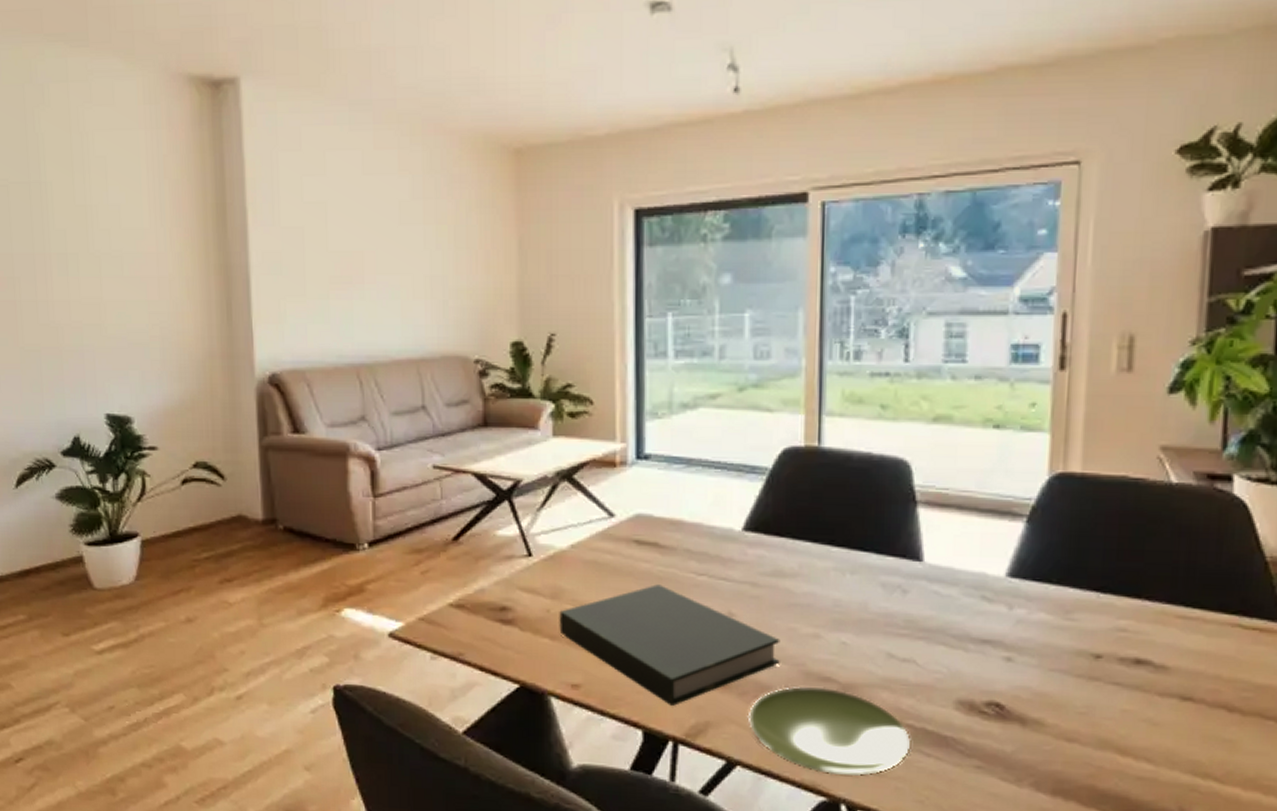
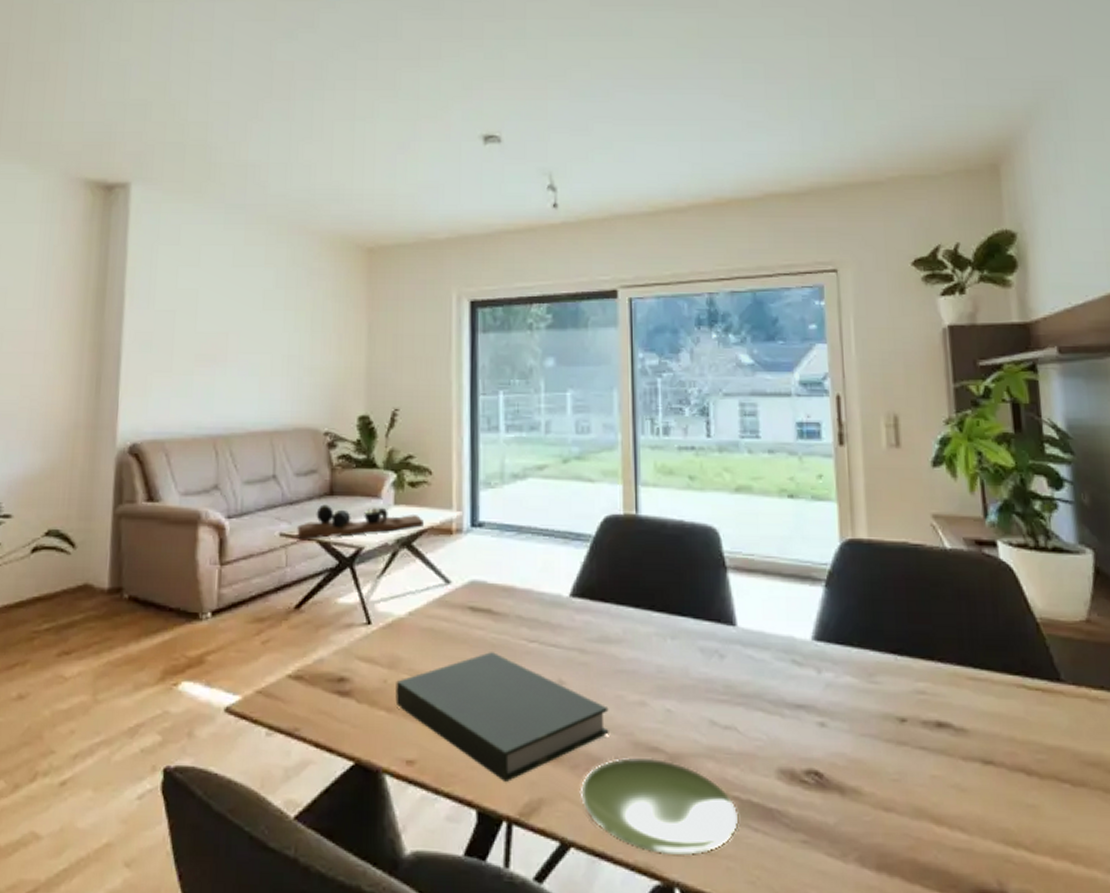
decorative tray: none [451,436,585,473] -> present [297,504,424,540]

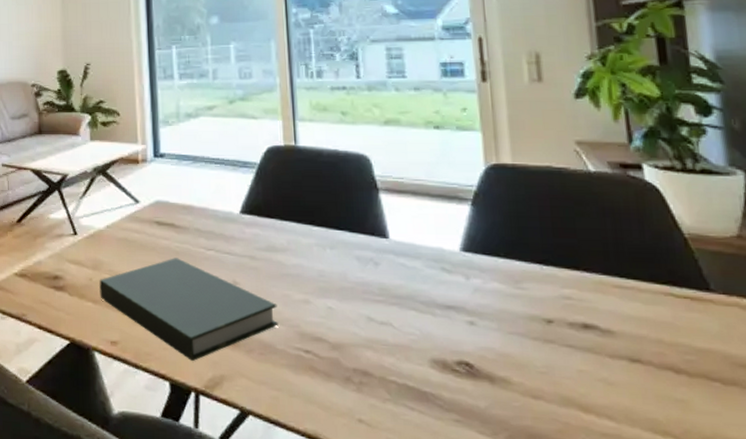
decorative tray: present [297,504,424,540] -> none [15,141,115,170]
plate: present [579,757,738,856] -> none [255,345,395,427]

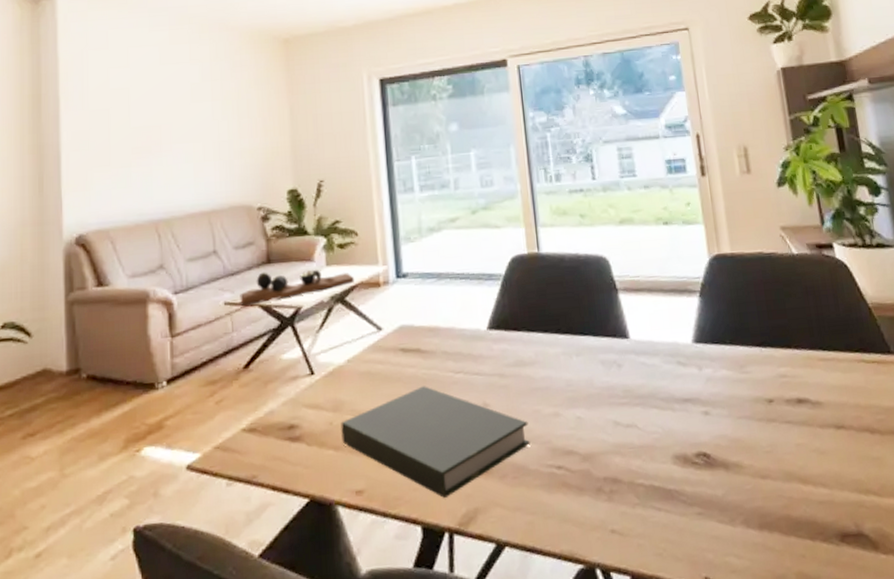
decorative tray: none [15,141,115,170] -> present [240,269,354,307]

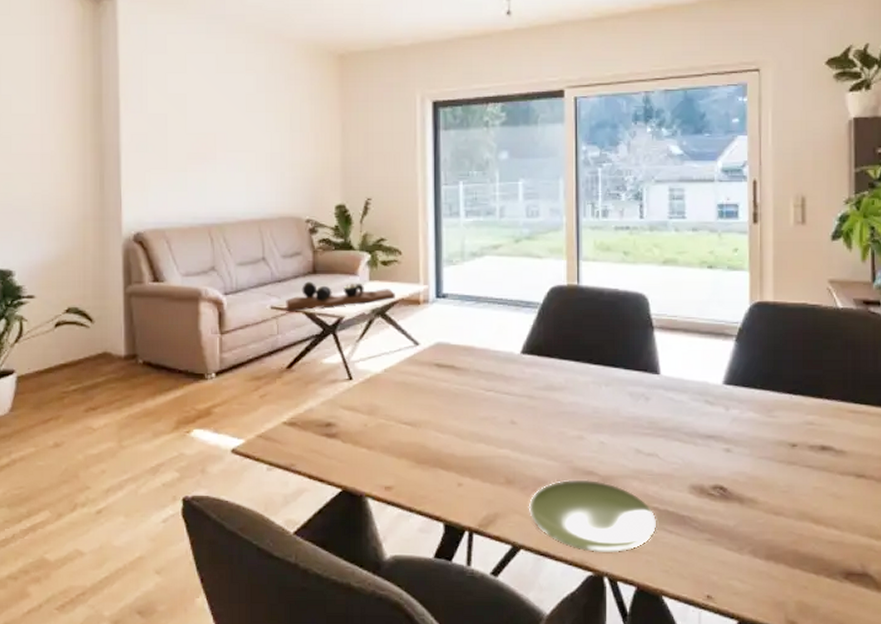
book: present [341,386,530,498] -> none [375,400,553,501]
plate: none [509,460,644,543] -> present [528,479,656,553]

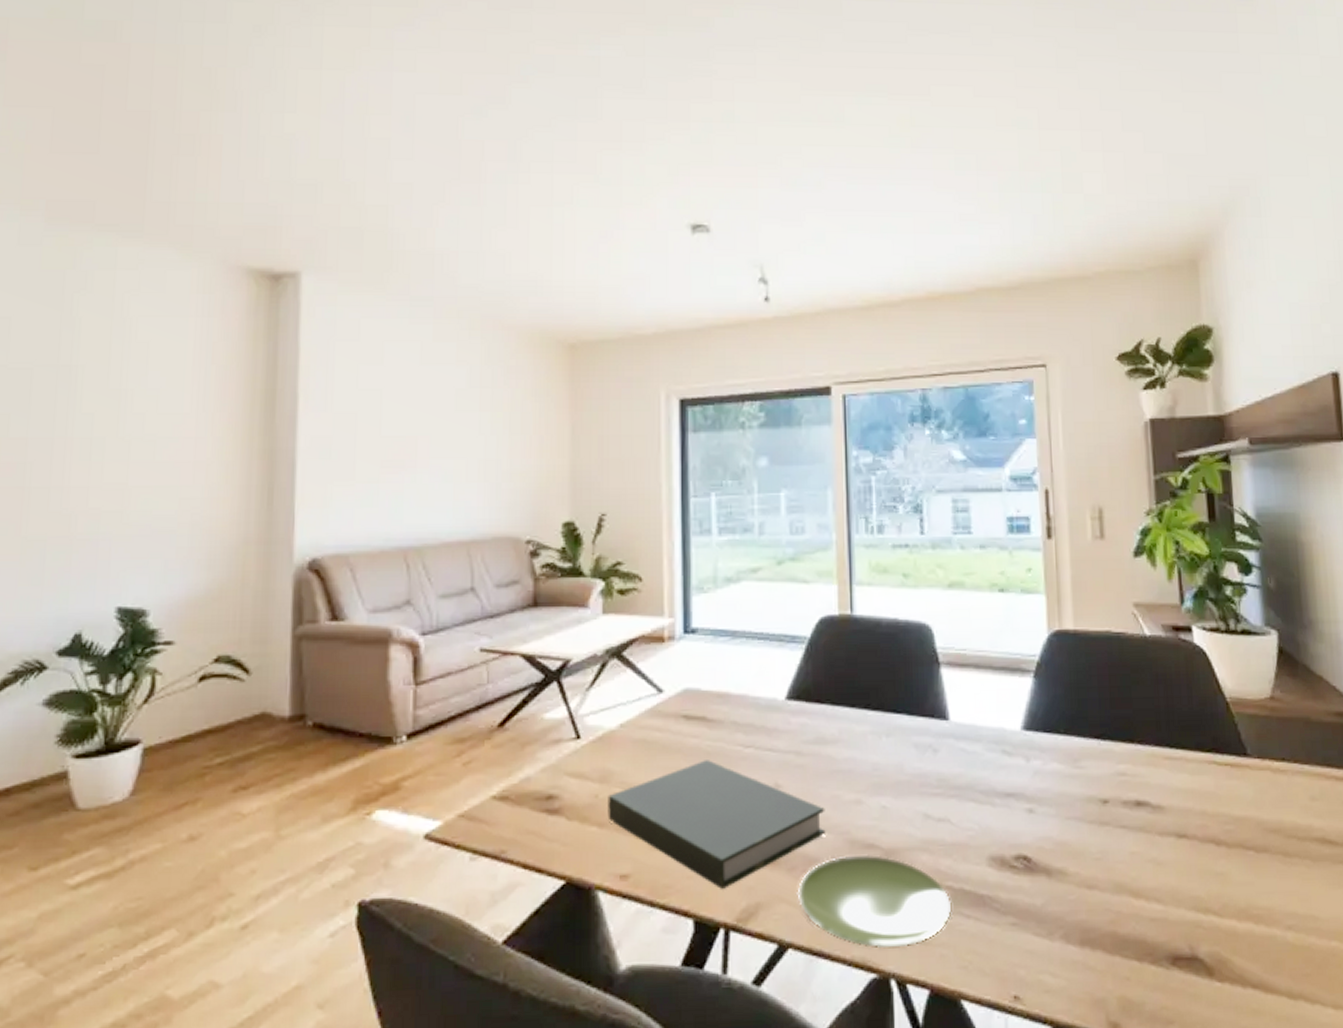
decorative tray: present [286,281,395,312] -> none [499,616,634,655]
book: none [375,400,553,501] -> present [607,760,826,889]

